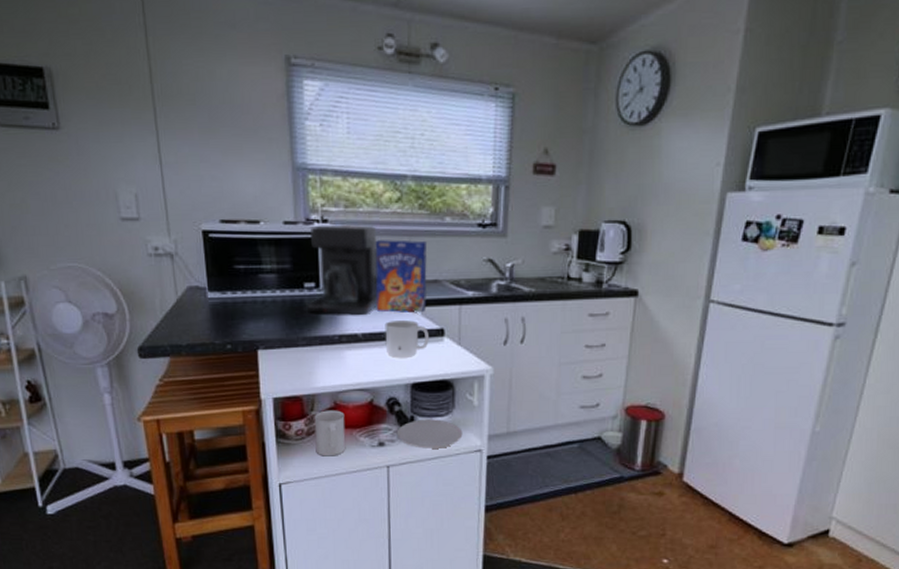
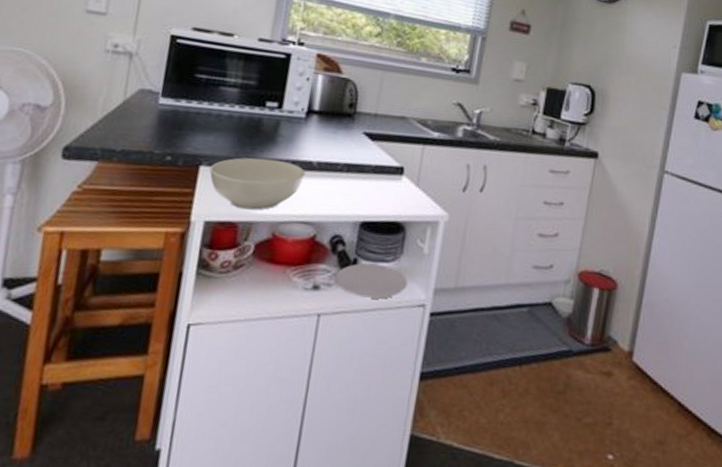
bowl: none [266,336,353,384] -> present [209,157,305,210]
coffee maker: present [307,224,378,315] -> none [264,47,352,142]
cup: present [314,410,346,456] -> none [239,241,282,297]
cereal box: present [375,240,428,312] -> none [338,70,399,147]
mug: present [385,320,429,359] -> none [339,152,388,195]

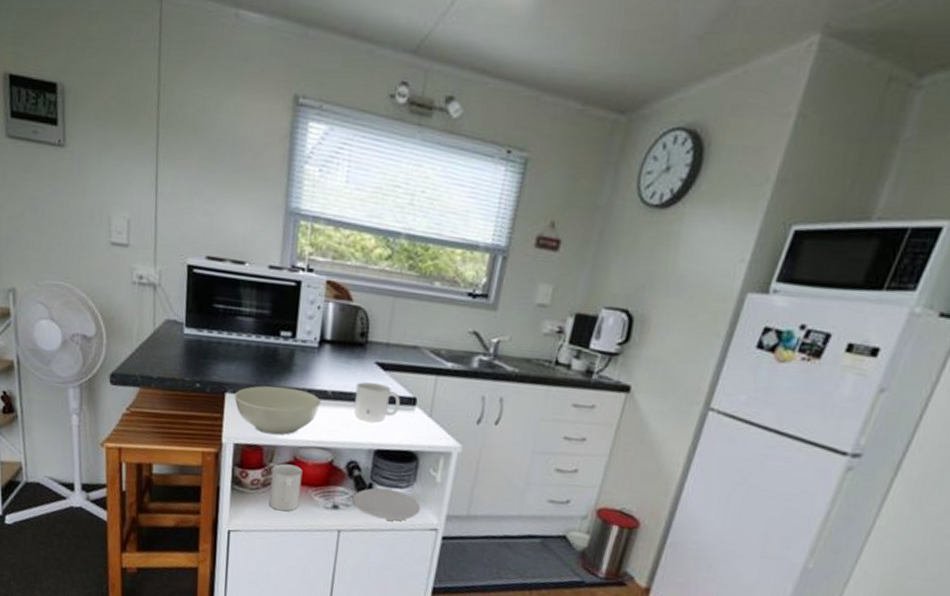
cup: none [239,241,282,297] -> present [269,463,303,512]
mug: none [339,152,388,195] -> present [353,382,400,424]

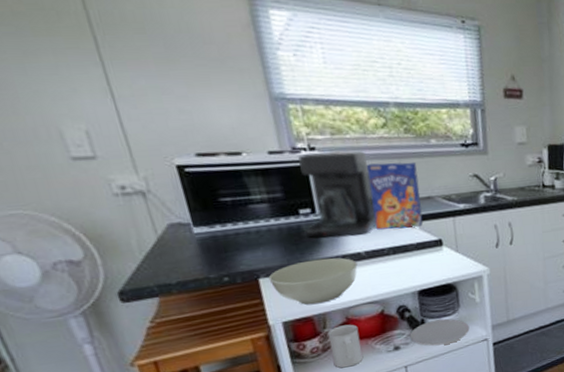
coffee maker: none [280,274,362,372] -> present [297,150,377,239]
cereal box: none [350,297,411,378] -> present [367,162,424,230]
mug: present [353,382,400,424] -> none [386,235,430,271]

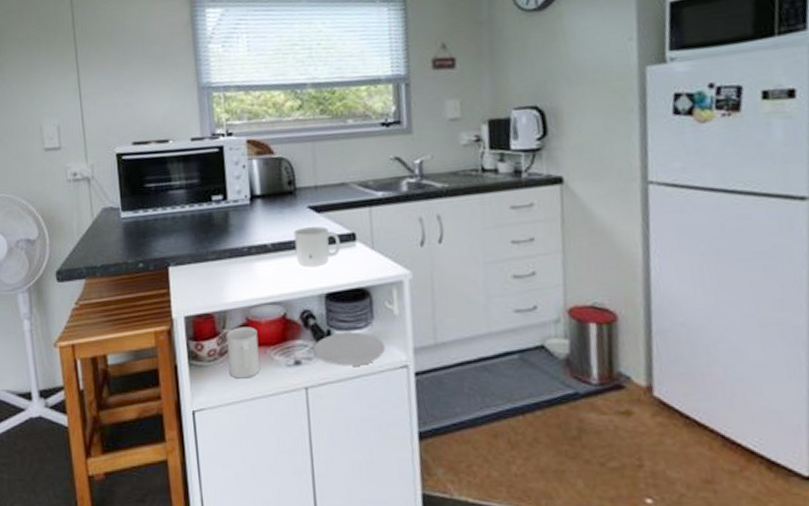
bowl: present [268,257,358,305] -> none [177,248,263,300]
coffee maker: present [297,150,377,239] -> none [215,134,286,227]
cereal box: present [367,162,424,230] -> none [280,144,336,220]
mug: none [386,235,430,271] -> present [293,226,341,269]

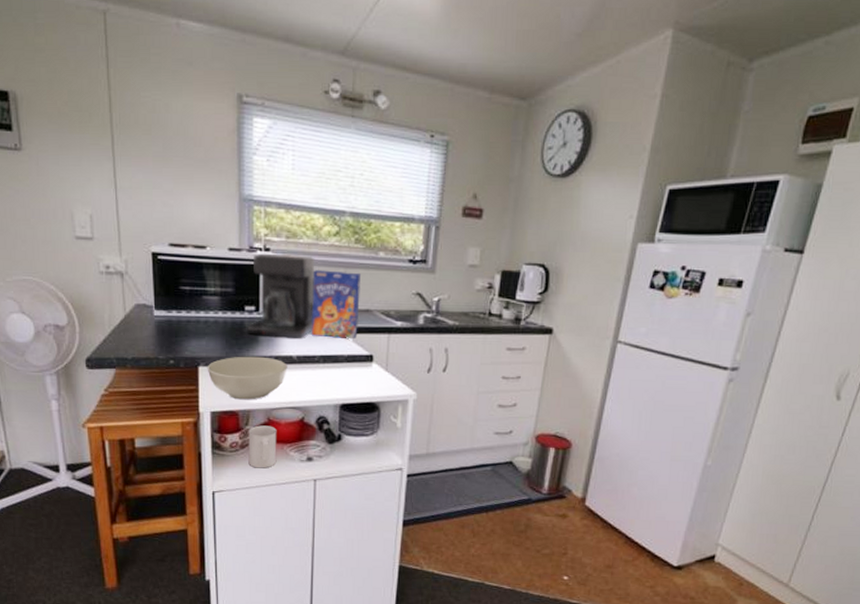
bowl: none [177,248,263,300] -> present [207,356,287,400]
coffee maker: none [215,134,286,227] -> present [247,253,315,338]
cereal box: none [280,144,336,220] -> present [312,270,362,339]
mug: present [293,226,341,269] -> none [318,345,359,381]
plate: present [313,332,385,366] -> none [324,438,386,465]

